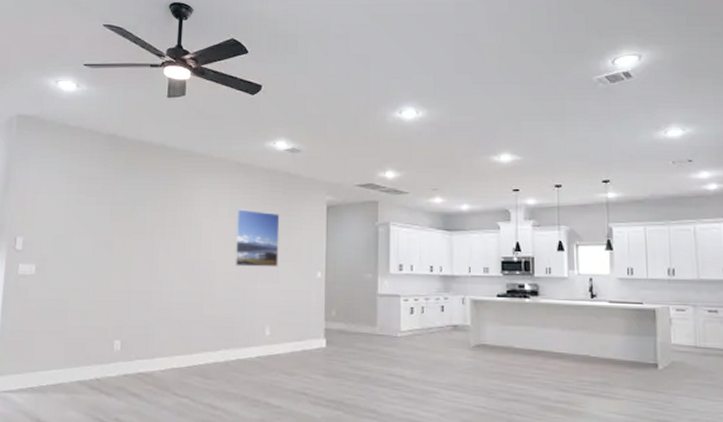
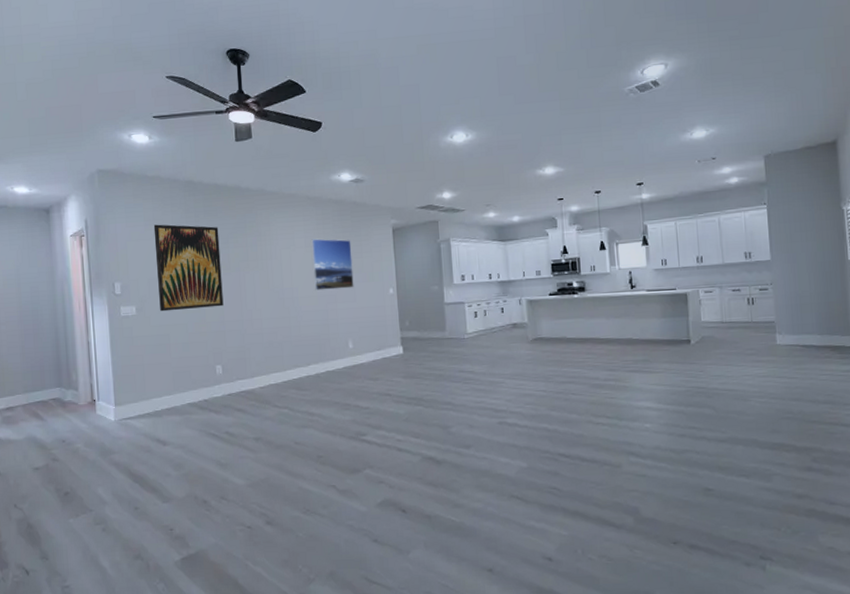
wall art: none [62,178,137,274] -> present [153,224,224,312]

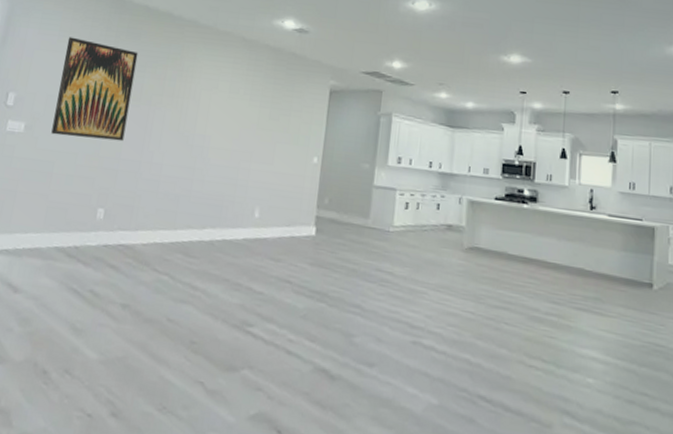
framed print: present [311,239,354,291] -> none [229,85,281,149]

